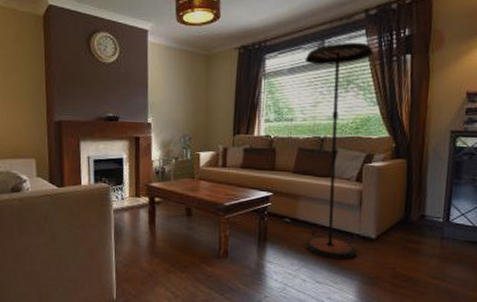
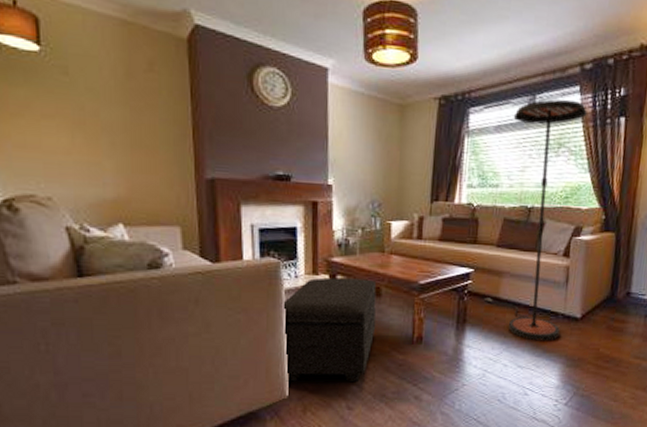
footstool: none [110,199,188,289] -> present [281,277,377,382]

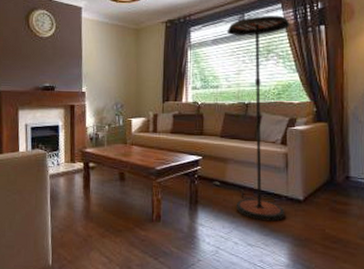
footstool: present [281,277,377,382] -> none [47,165,122,254]

